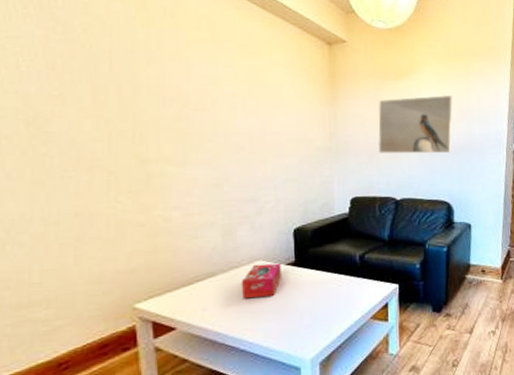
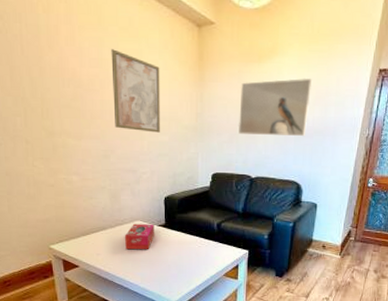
wall art: none [227,66,287,155] -> present [111,49,160,133]

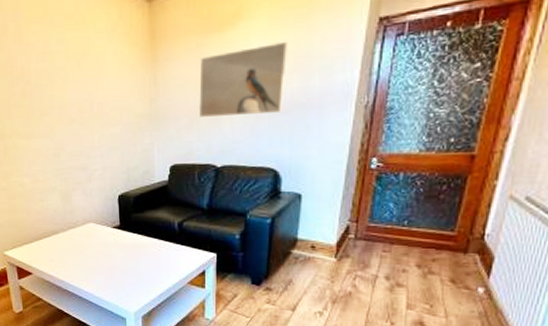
wall art: present [111,49,160,133] -> none [58,40,111,125]
tissue box: present [125,223,154,250] -> none [78,226,109,255]

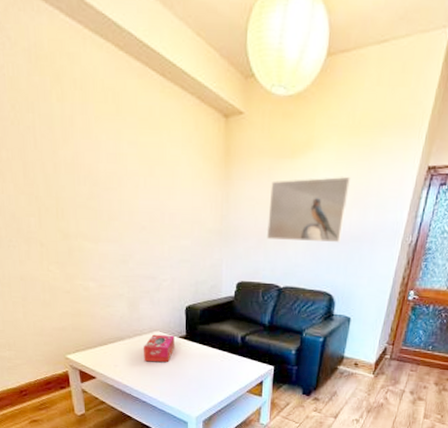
tissue box: none [78,226,109,255] -> present [144,334,174,363]

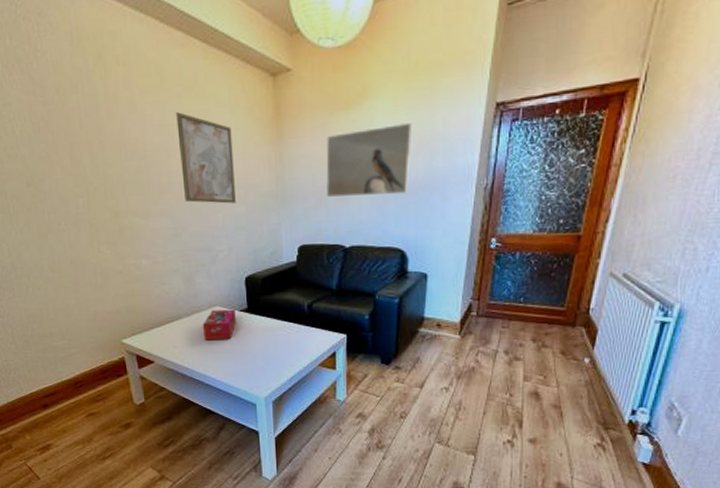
wall art: none [130,143,182,236] -> present [176,112,236,204]

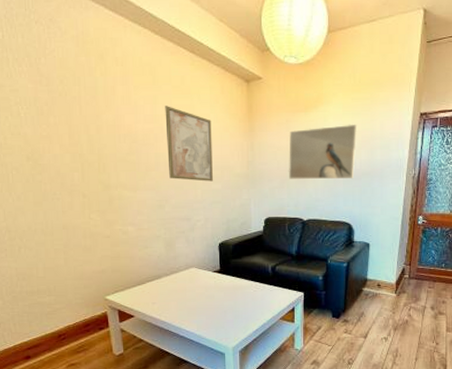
tissue box: present [203,309,236,341] -> none [180,270,210,297]

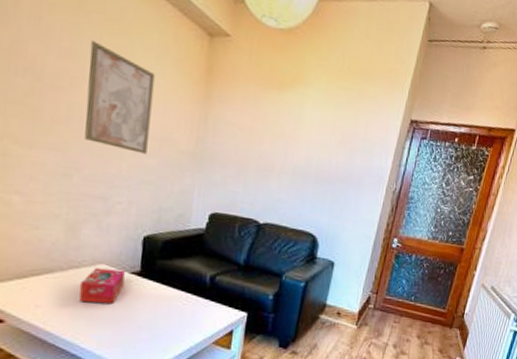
tissue box: none [180,270,210,297] -> present [79,267,125,304]
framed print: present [288,124,357,179] -> none [247,109,338,183]

